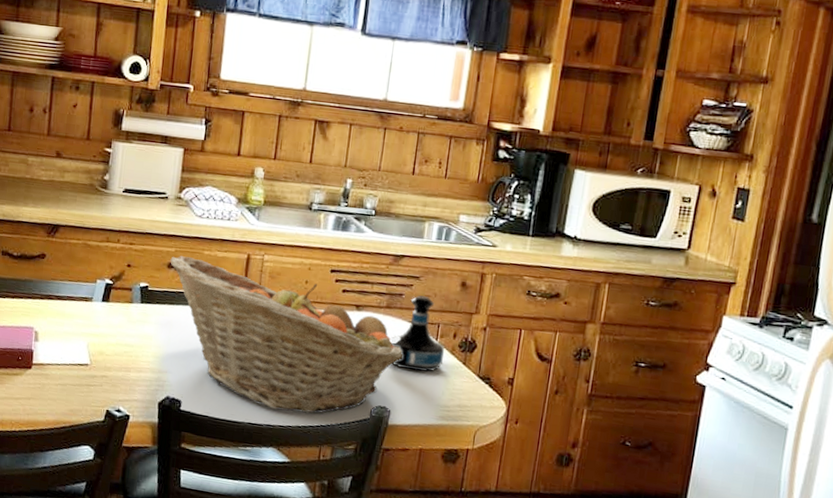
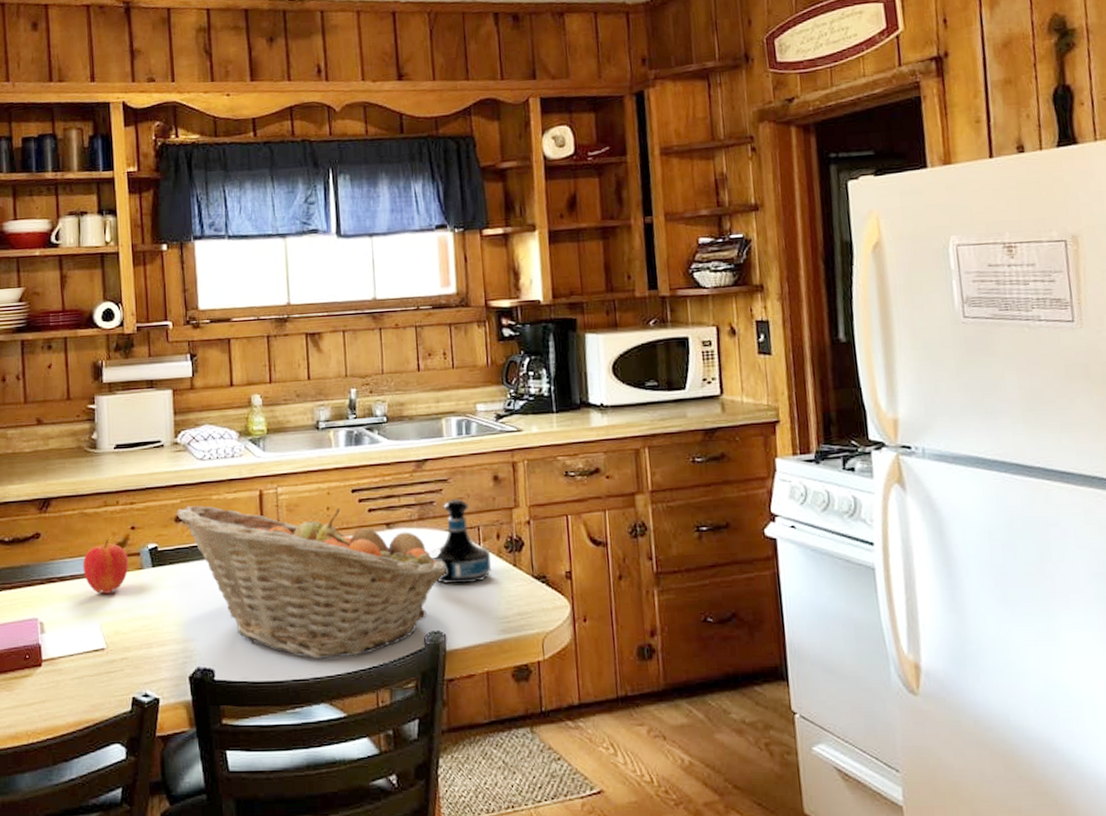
apple: none [79,271,121,319] -> present [83,539,129,594]

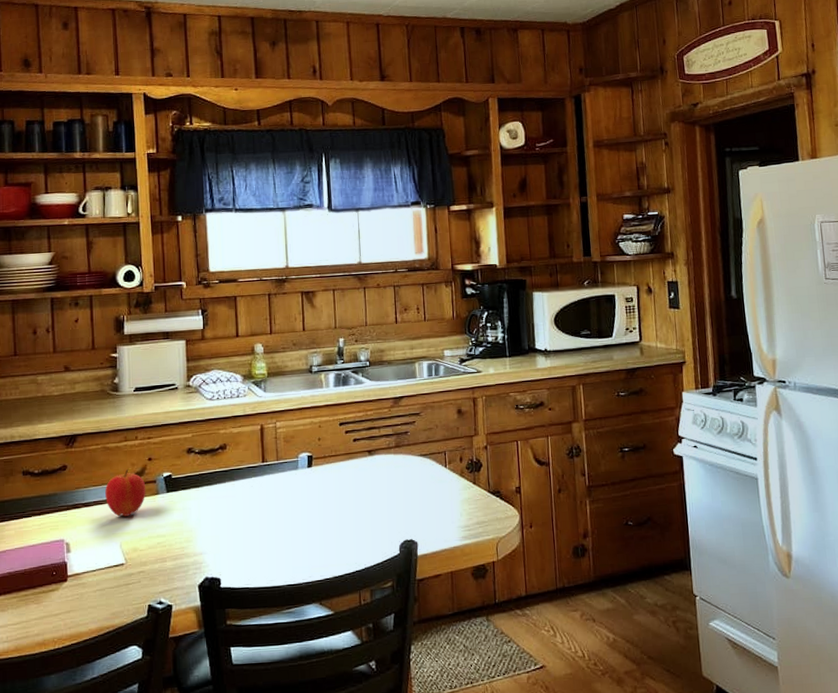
fruit basket: present [177,506,447,659] -> none [189,438,419,566]
tequila bottle: present [430,499,492,585] -> none [405,429,456,500]

